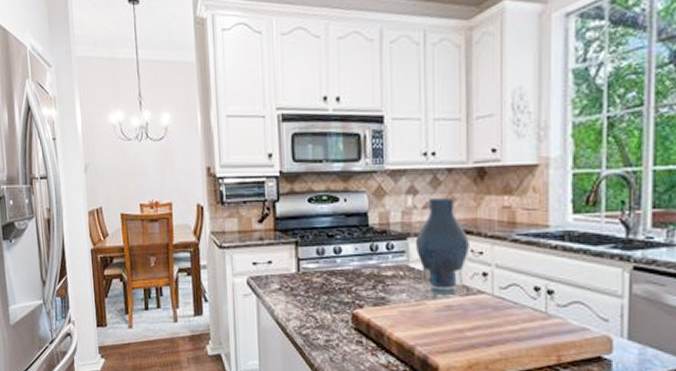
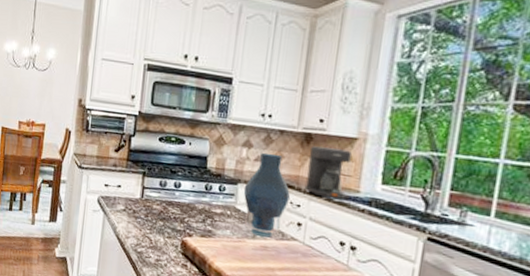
coffee maker: none [485,180,539,239] -> present [304,146,352,200]

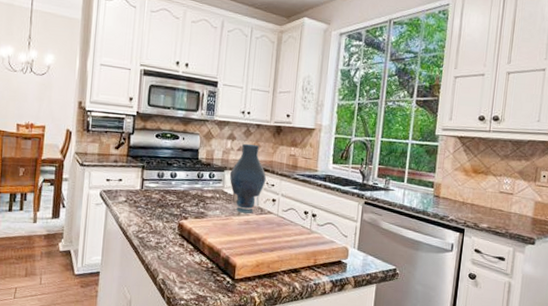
coffee maker: present [304,146,352,200] -> none [277,136,311,178]

